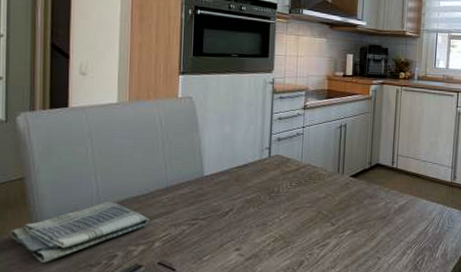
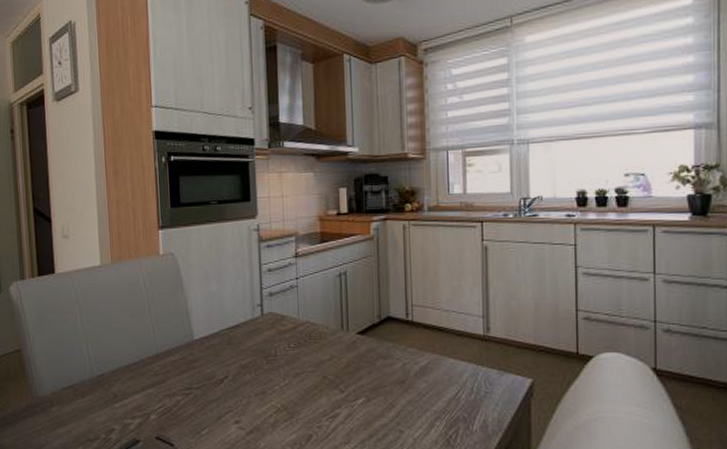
dish towel: present [10,200,151,263] -> none [14,370,144,437]

